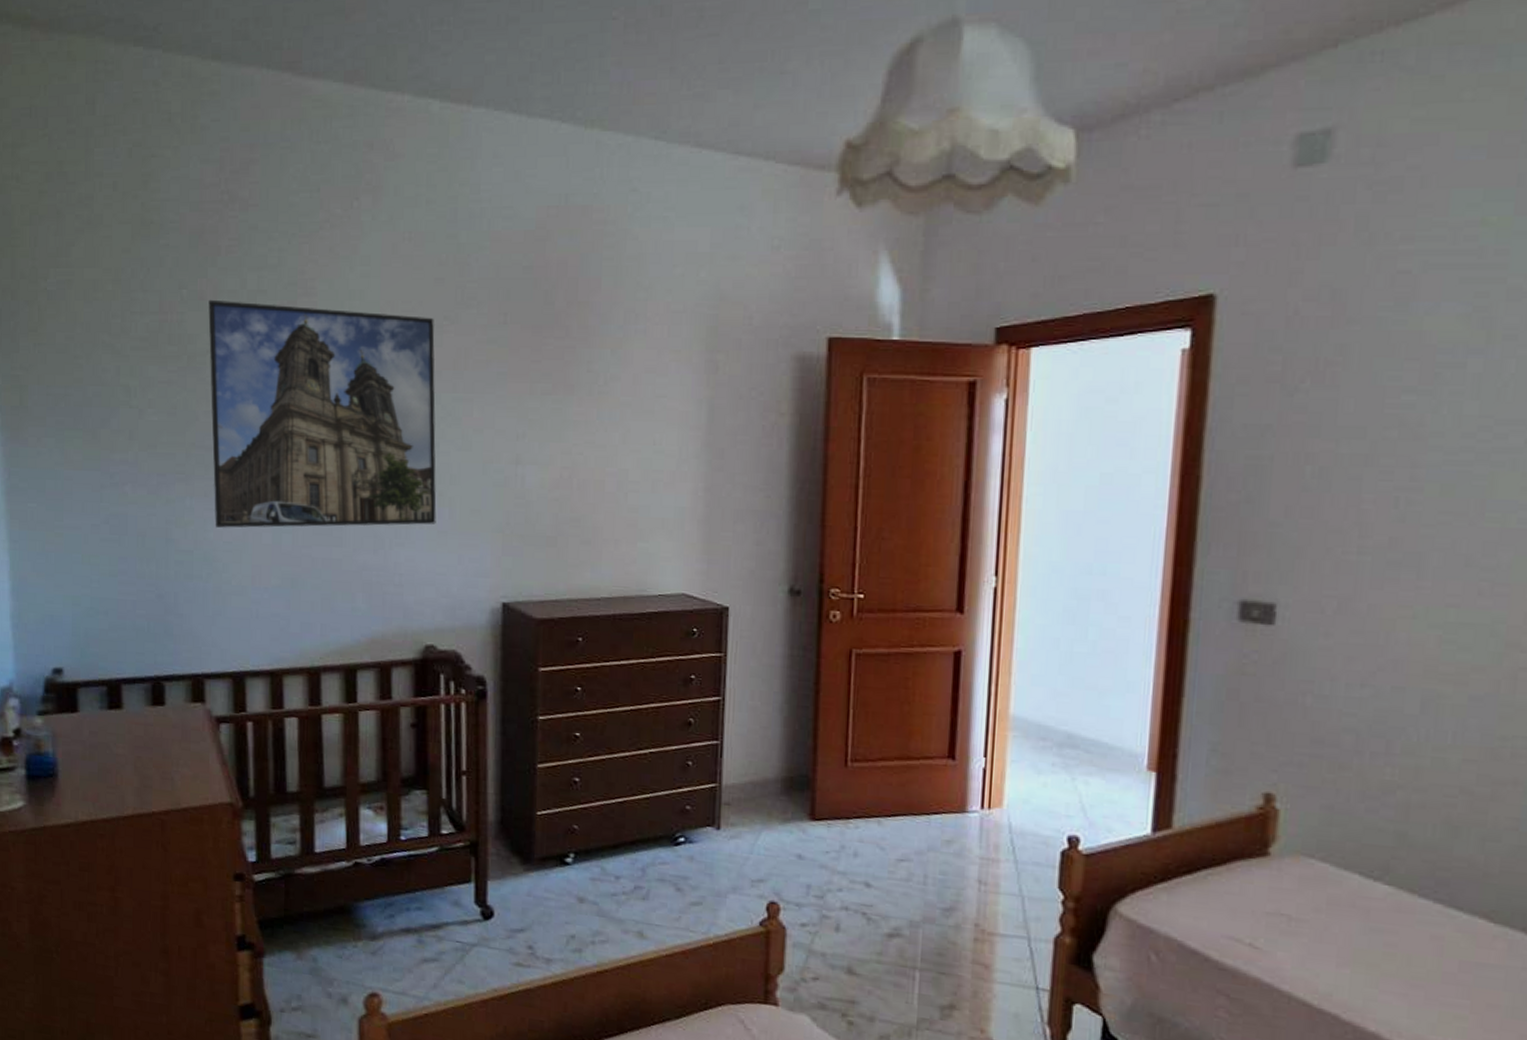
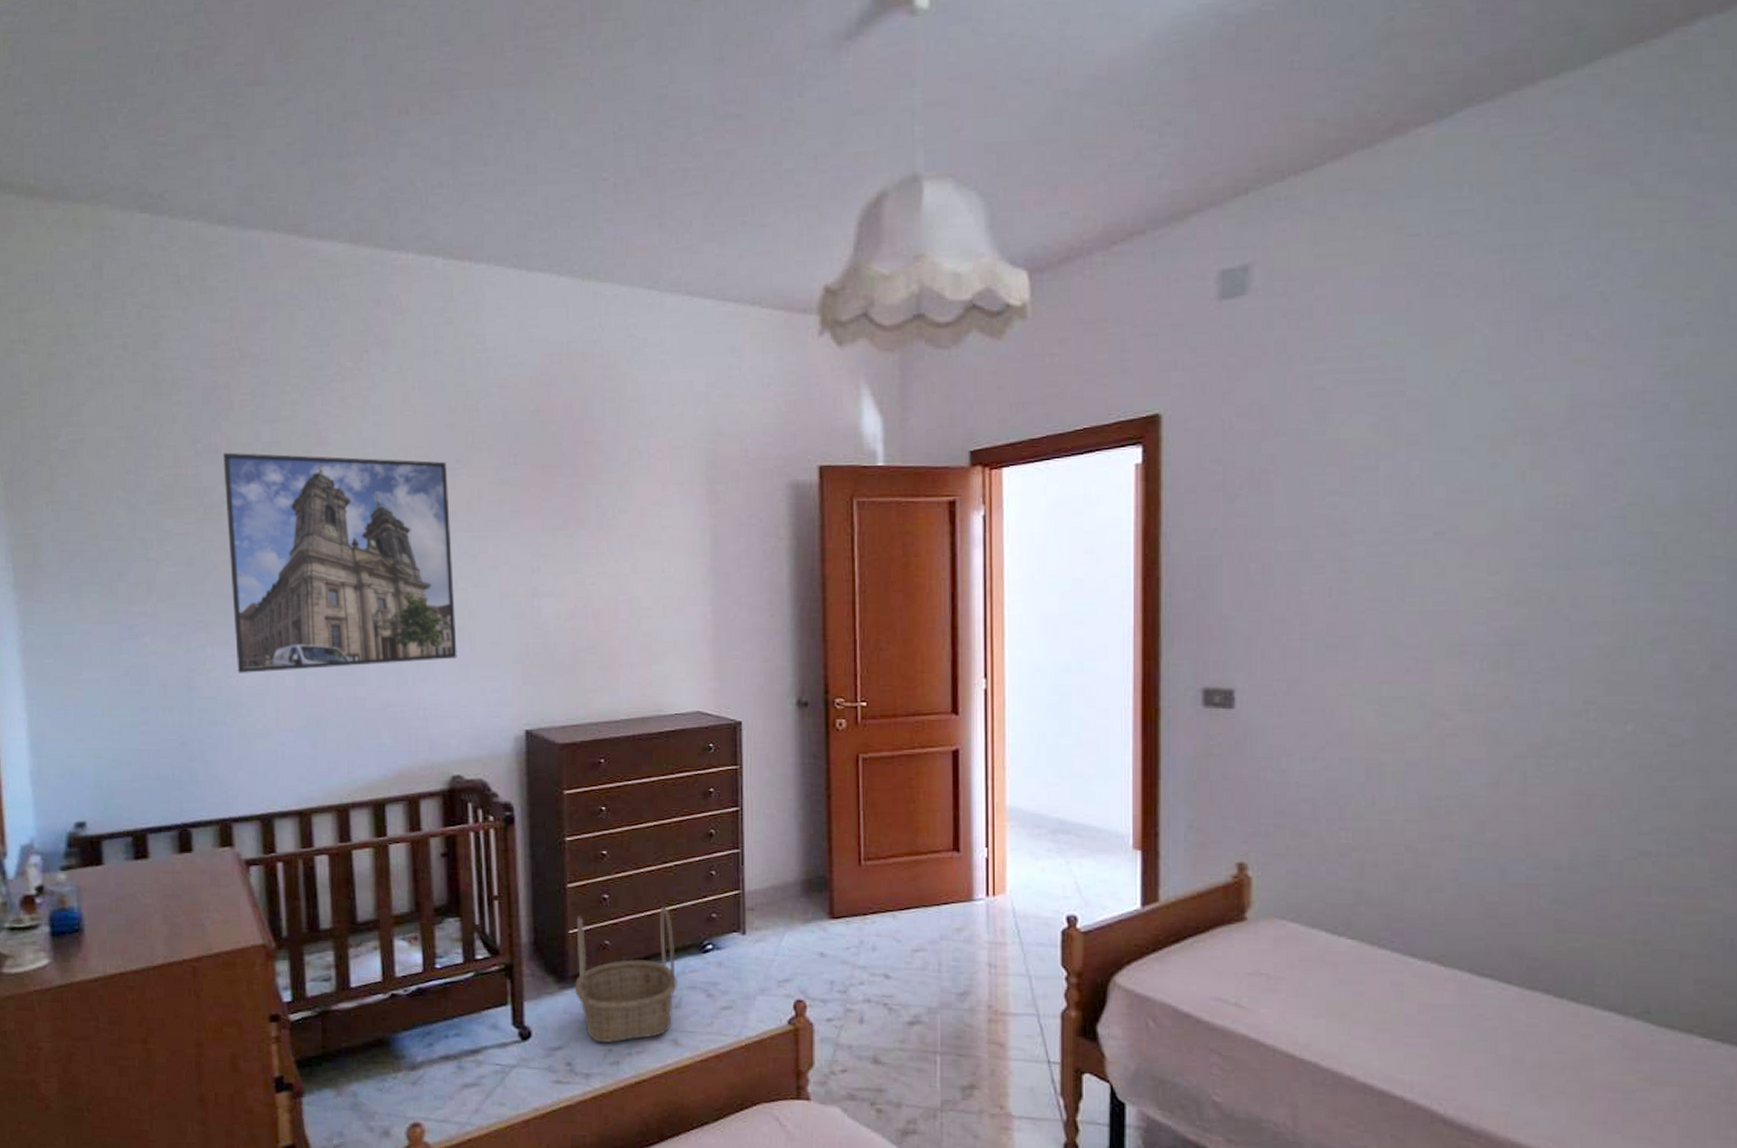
basket: none [539,793,646,930] -> present [574,905,677,1043]

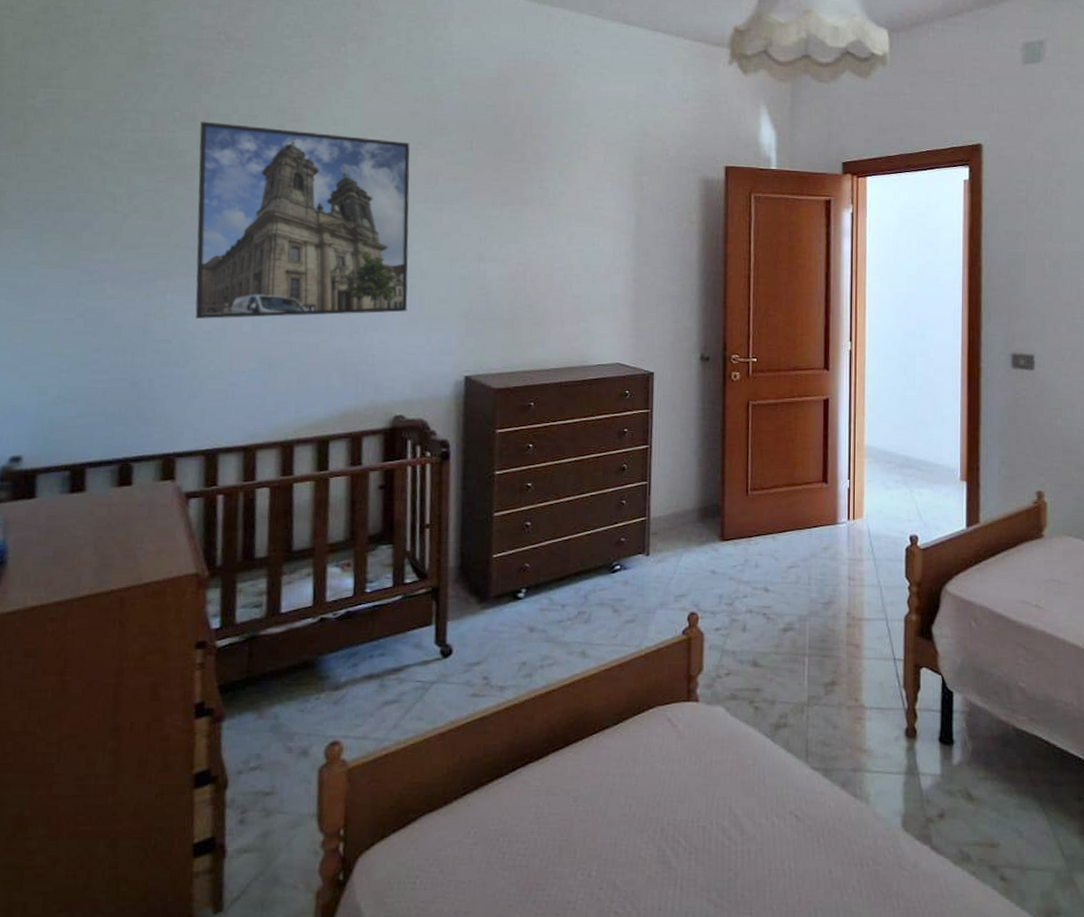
basket: present [574,905,677,1043] -> none [495,531,588,658]

